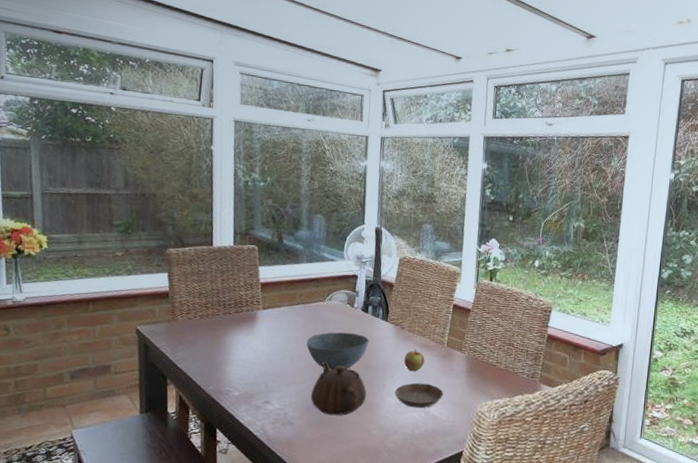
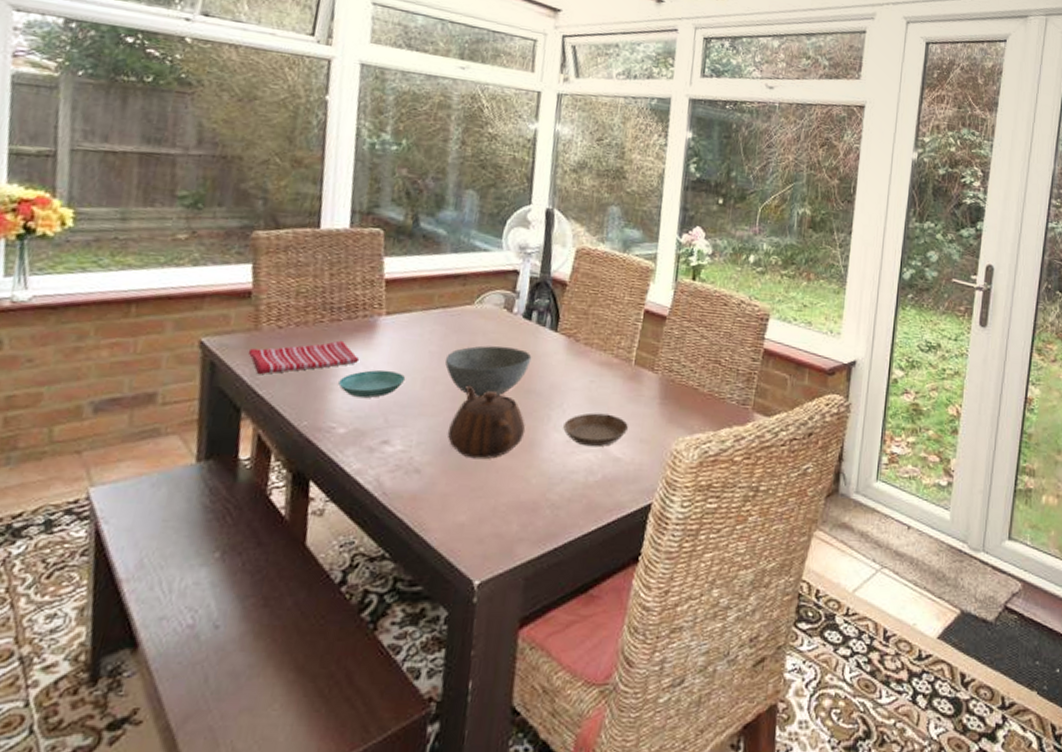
dish towel: none [169,328,245,353] -> present [247,340,359,375]
saucer: none [232,349,279,370] -> present [338,370,406,398]
apple: present [404,349,425,372] -> none [577,368,605,399]

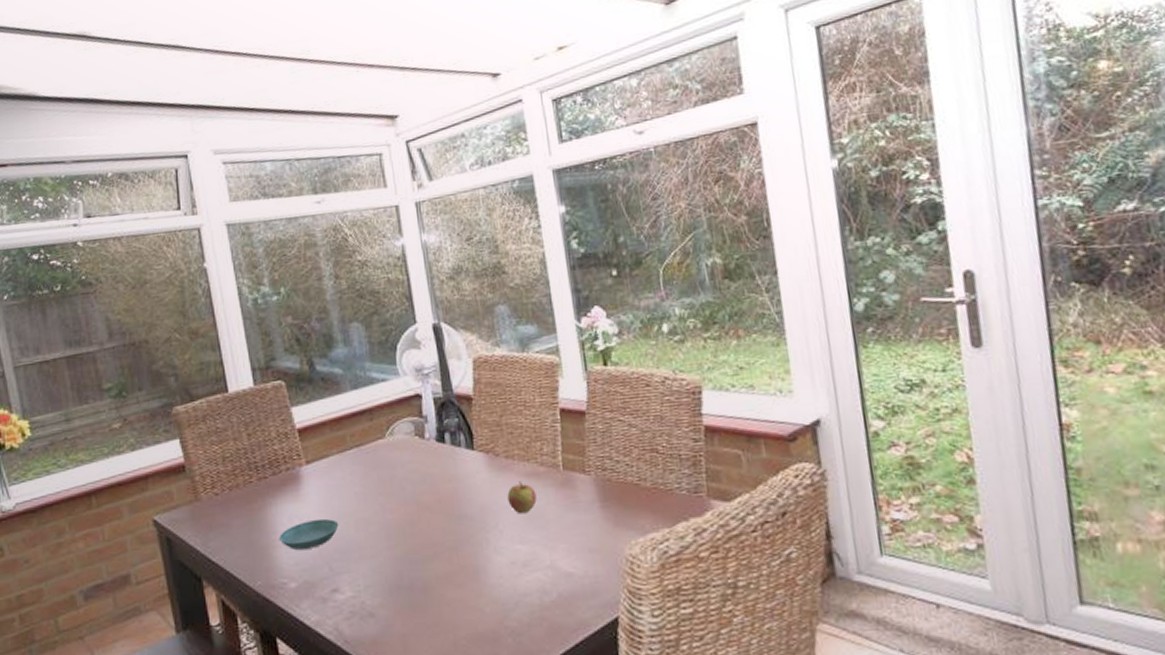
dish towel: present [247,340,359,375] -> none [195,497,292,543]
bowl: present [444,346,532,397] -> none [371,474,455,531]
teapot: present [447,385,526,460] -> none [390,520,467,595]
saucer: present [563,412,629,447] -> none [504,527,574,566]
apple: none [577,368,605,399] -> present [507,481,537,514]

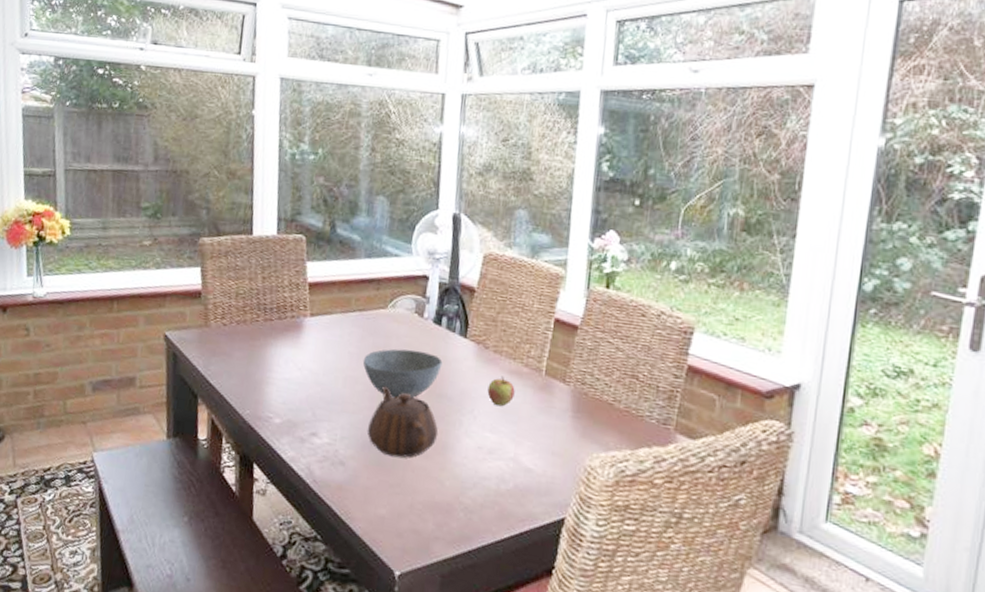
saucer: present [279,518,339,551] -> none [273,367,329,393]
bowl: none [371,474,455,531] -> present [362,349,443,399]
teapot: none [390,520,467,595] -> present [367,386,439,458]

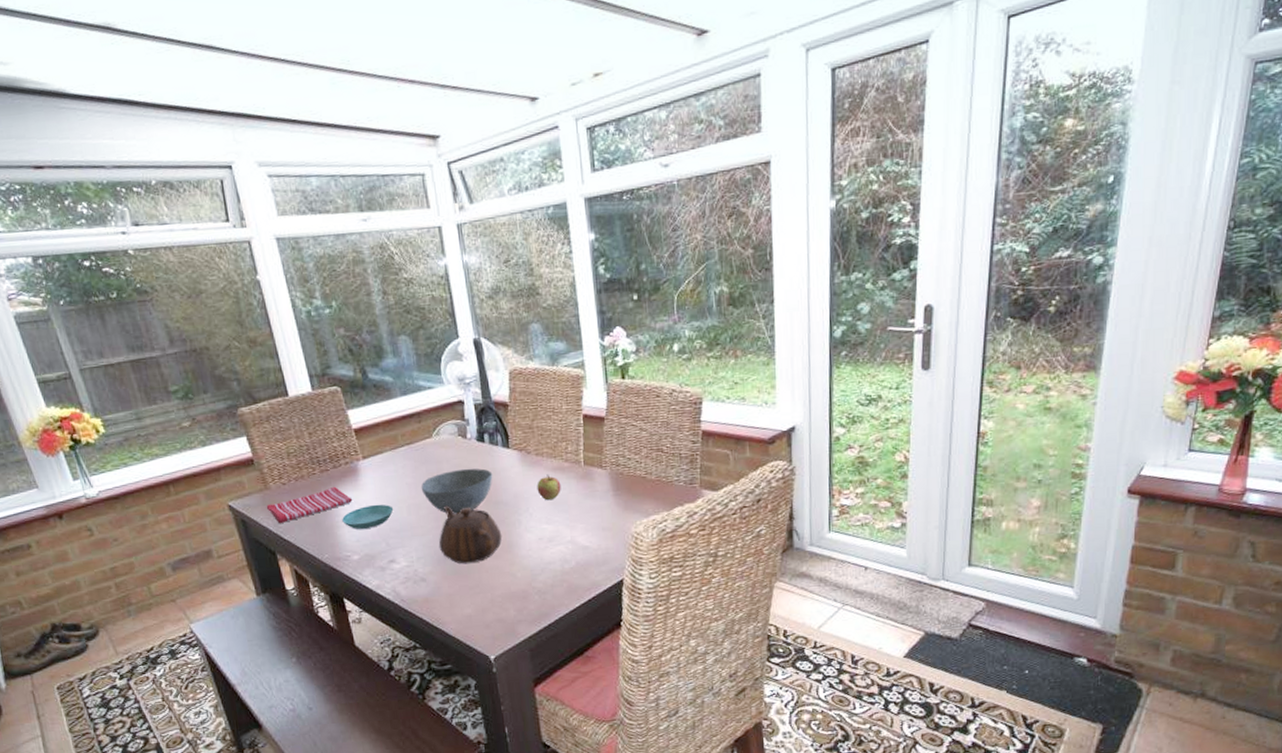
dish towel: none [200,338,289,367] -> present [266,486,352,524]
saucer: none [273,367,329,393] -> present [342,504,394,530]

